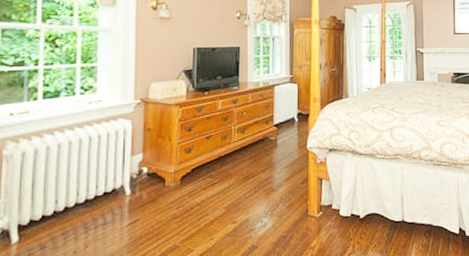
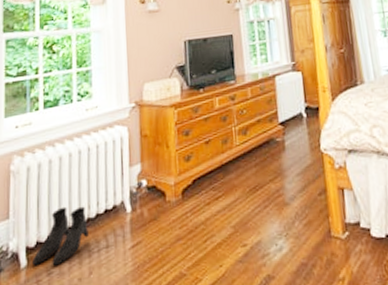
boots: none [23,189,86,242] -> present [31,206,89,266]

